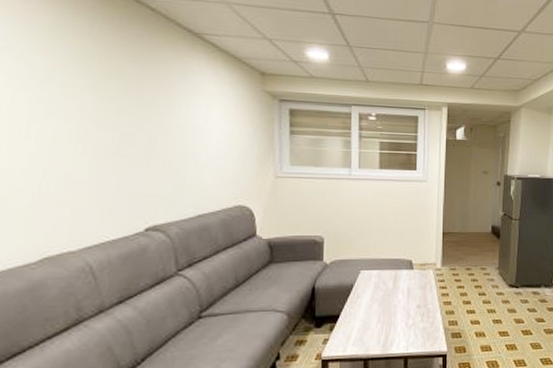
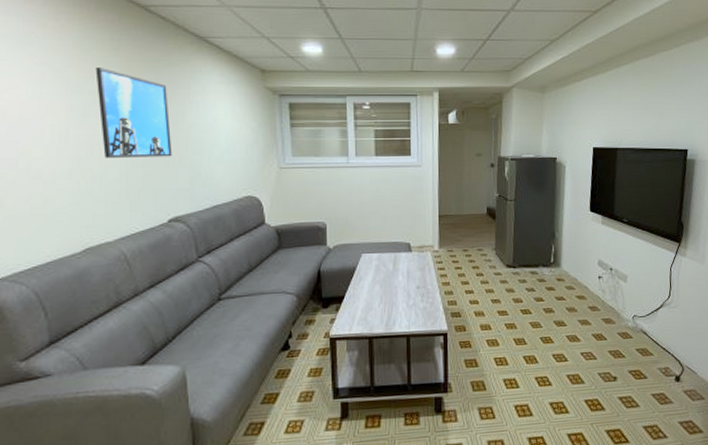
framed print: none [68,56,155,160] -> present [95,66,172,158]

